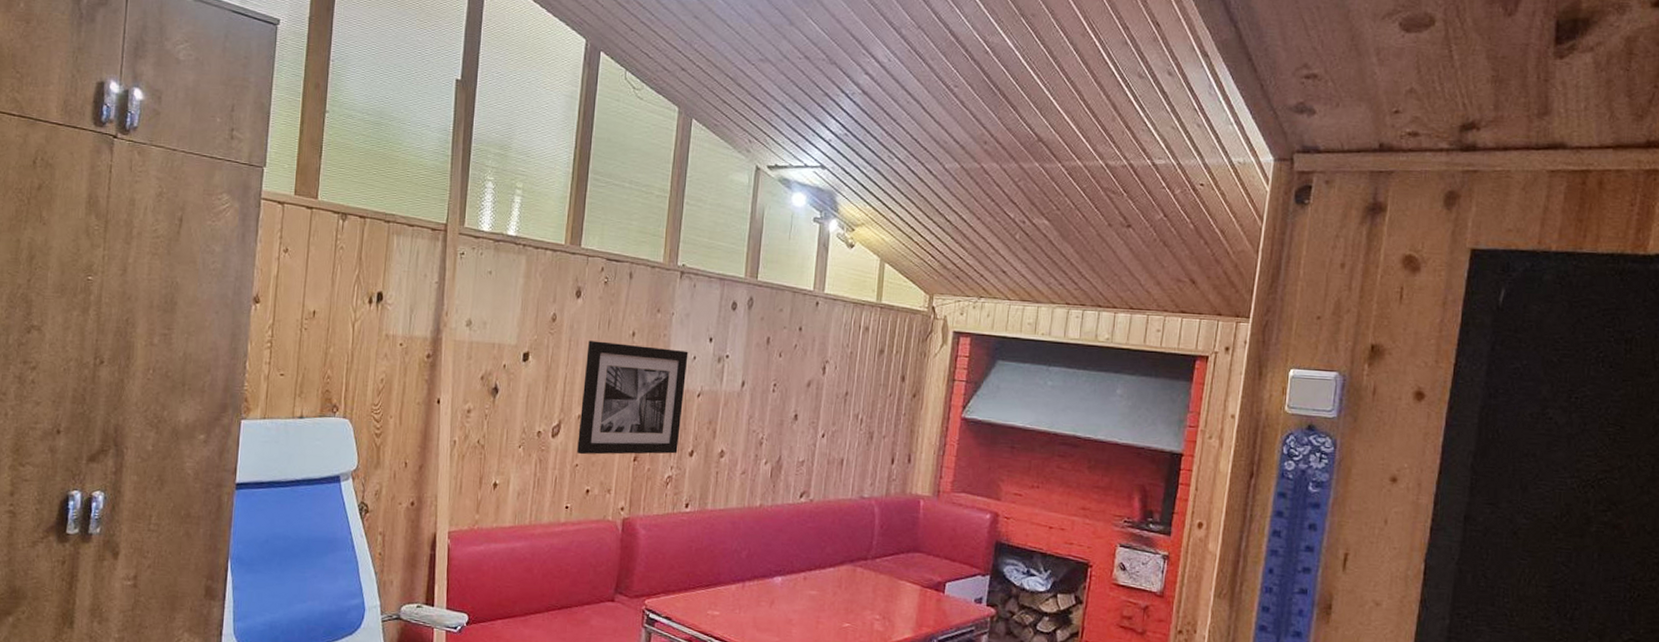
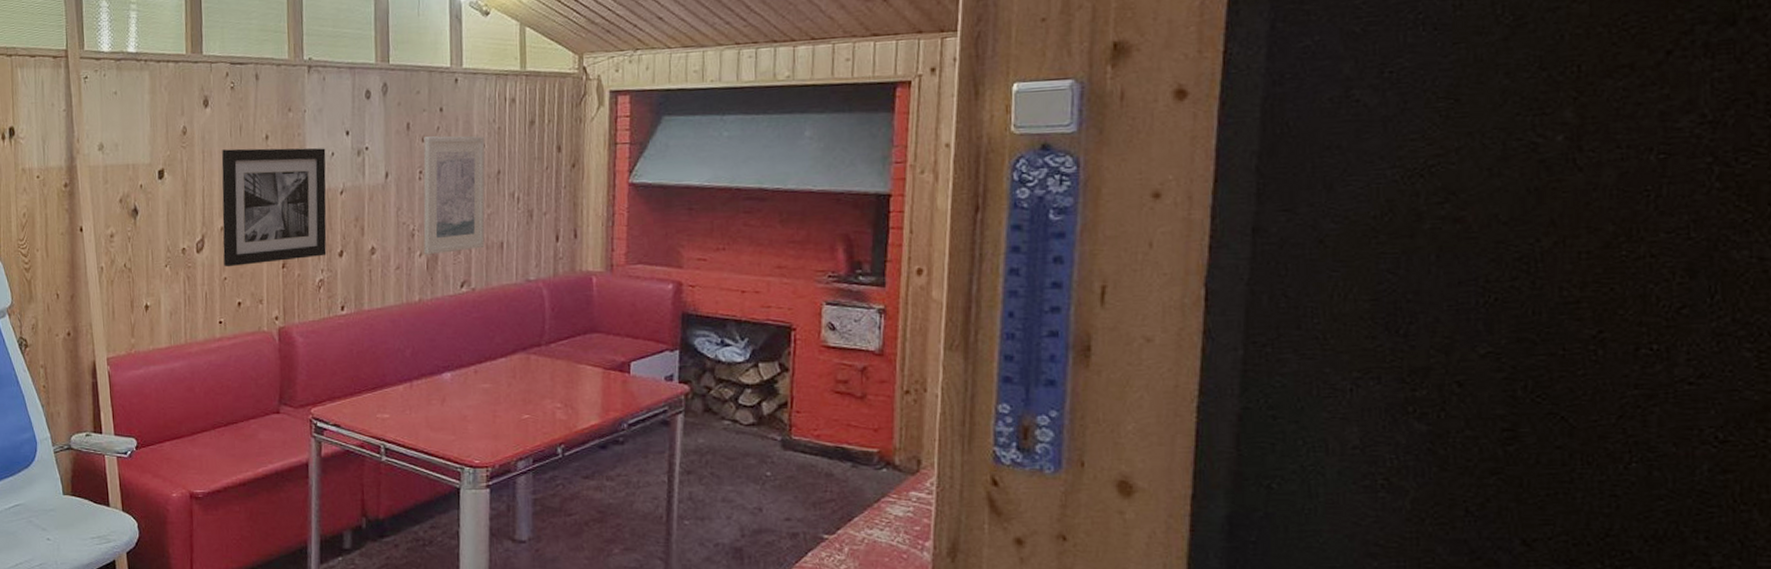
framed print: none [770,352,837,464] -> present [423,136,485,255]

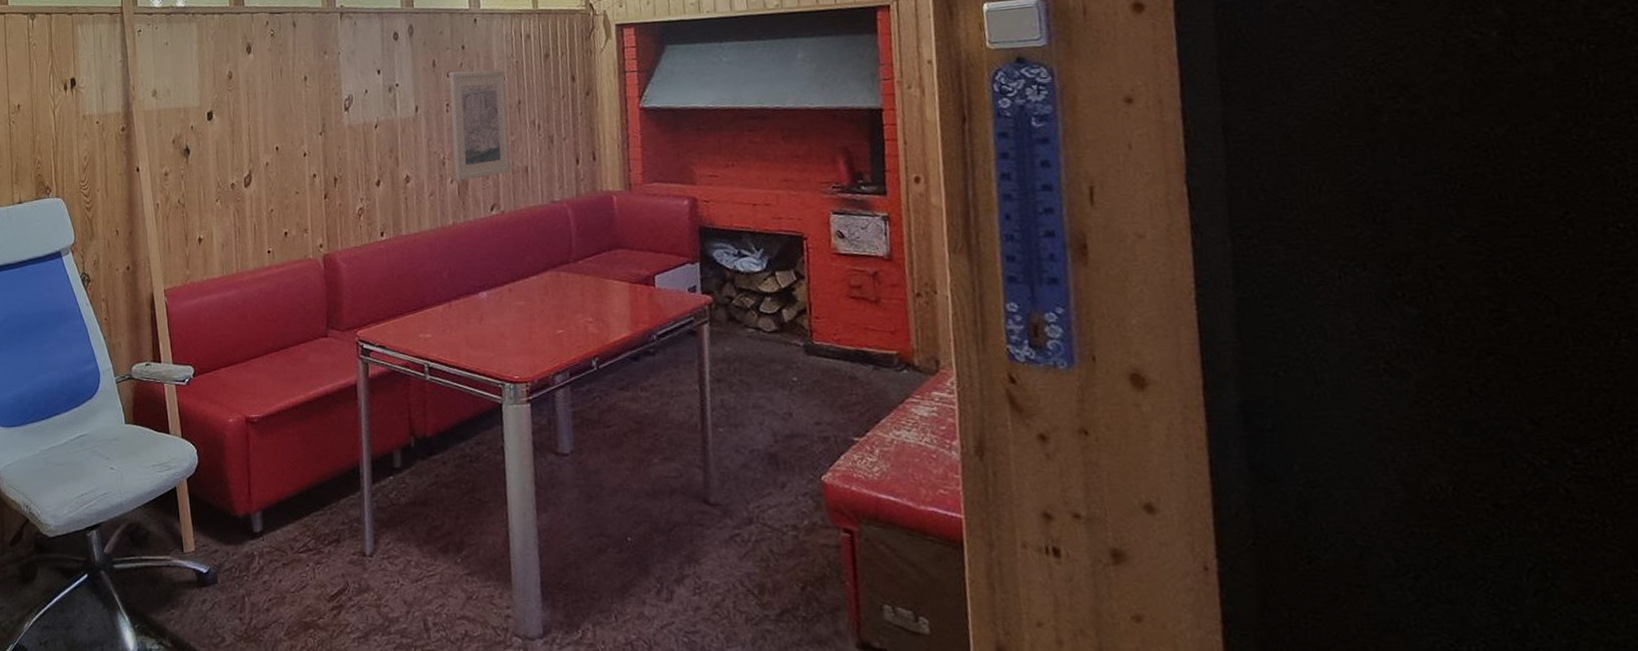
wall art: present [221,147,327,267] -> none [265,86,365,200]

